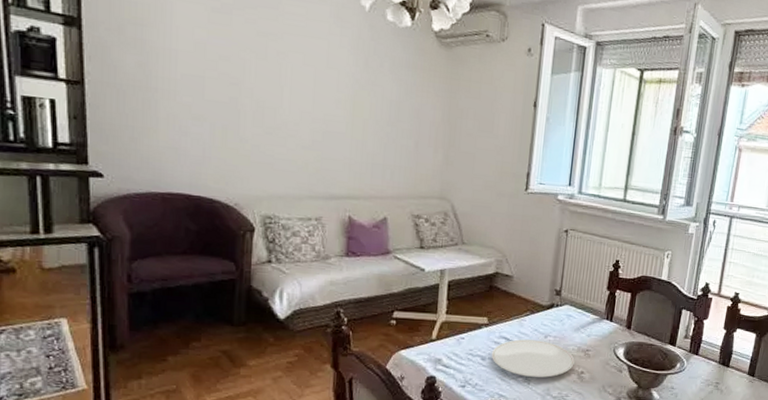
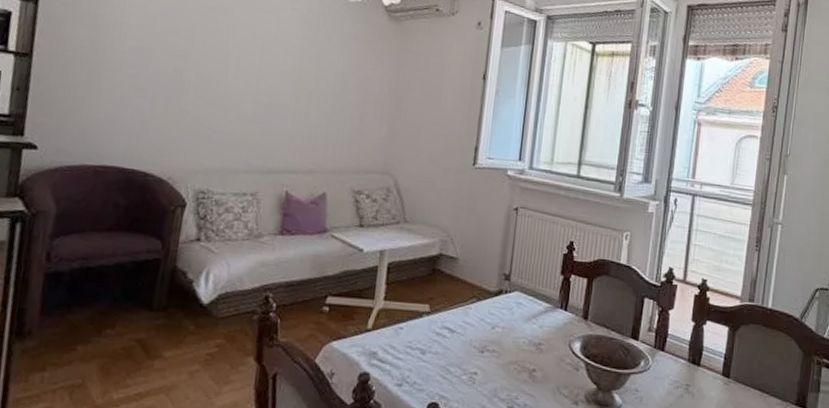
plate: present [492,339,575,378] -> none [433,330,525,376]

